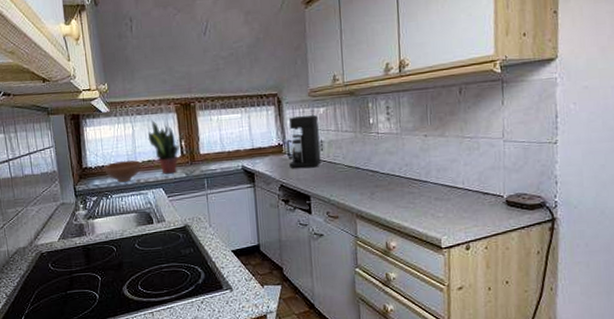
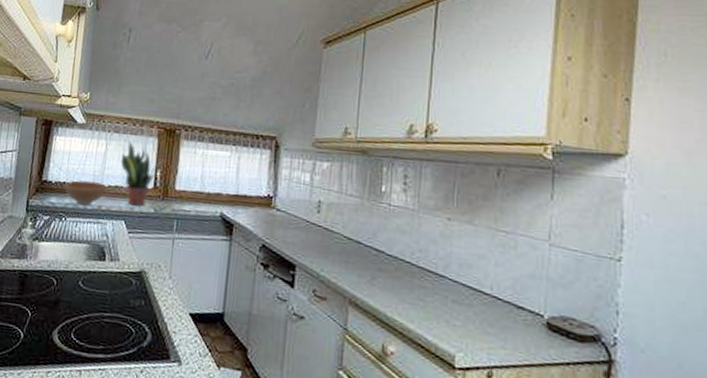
coffee maker: present [286,114,321,168] -> none [276,166,320,232]

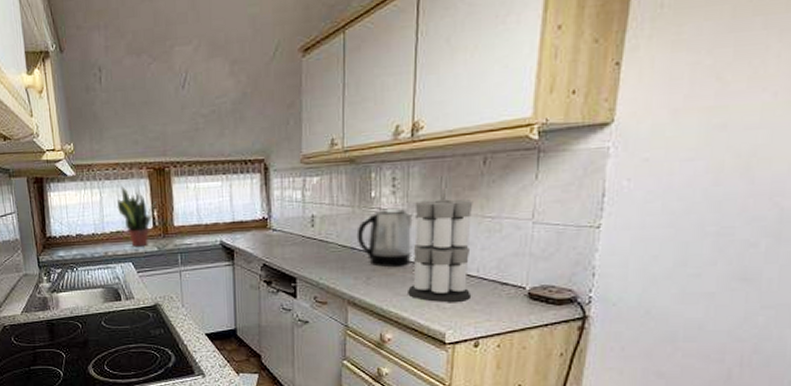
bowl: present [65,180,107,206] -> none [69,231,109,254]
kettle: none [363,205,424,272] -> present [356,208,413,268]
spice rack: none [415,191,487,321] -> present [408,185,473,303]

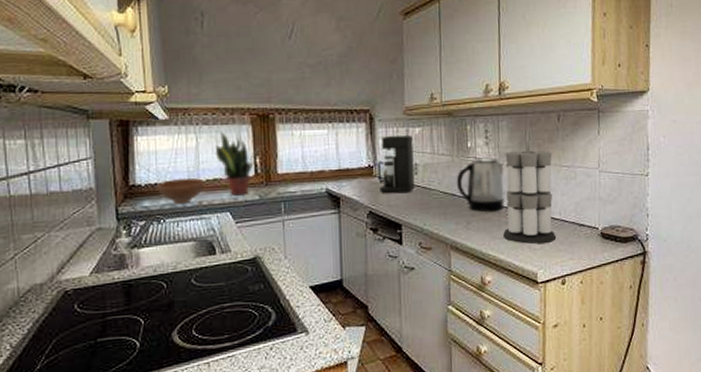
bowl: none [69,231,109,254] -> present [157,178,205,204]
coffee maker: none [272,184,311,247] -> present [377,134,415,194]

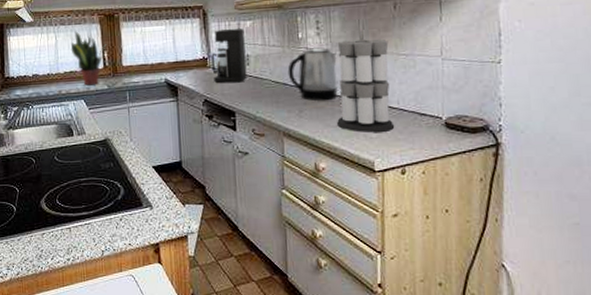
bowl: present [157,178,205,204] -> none [26,71,63,93]

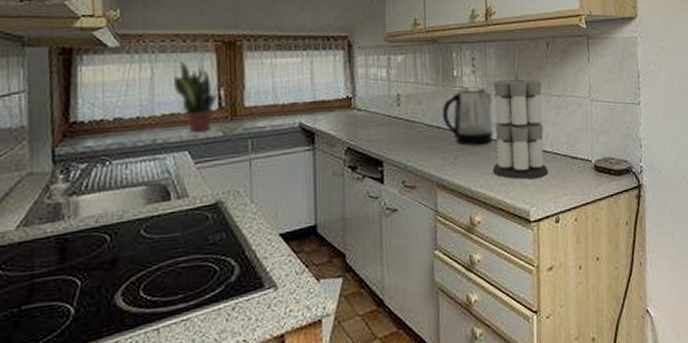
coffee maker: present [211,28,247,83] -> none [356,63,397,127]

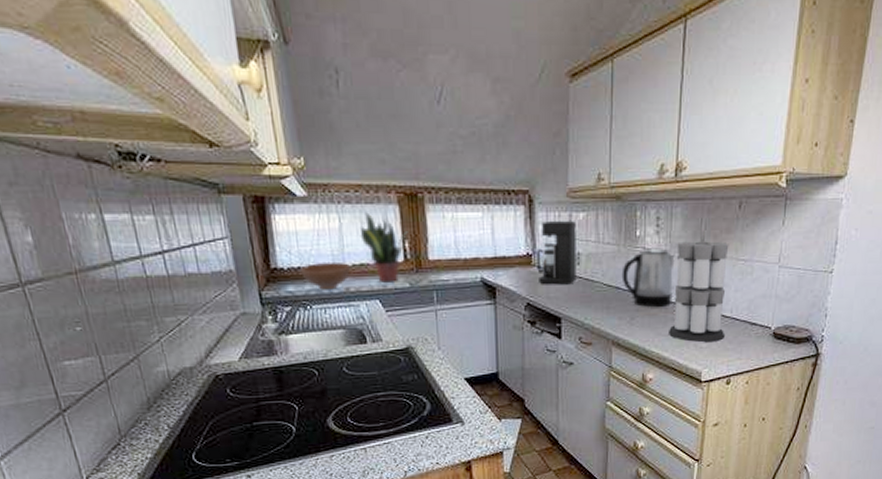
bowl: none [103,113,160,143] -> present [301,263,351,290]
coffee maker: none [356,63,397,127] -> present [537,220,577,285]

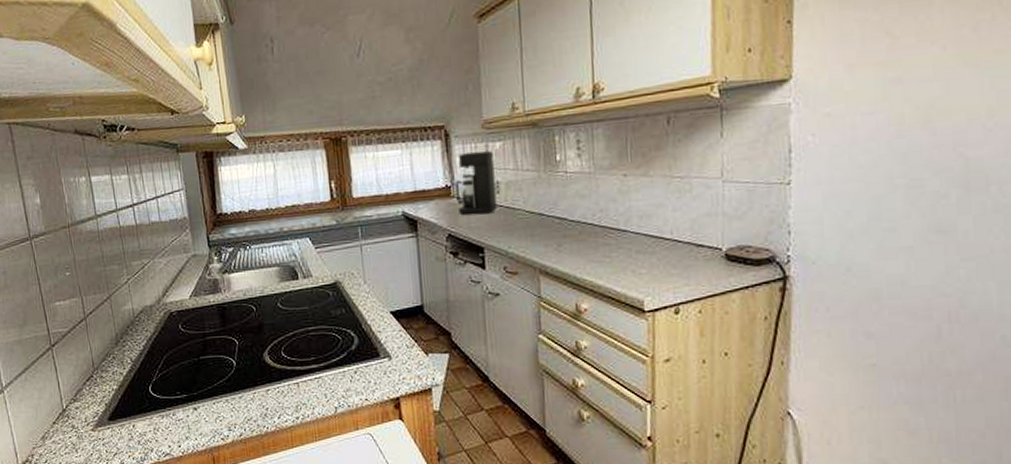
bowl: present [301,263,351,290] -> none [241,205,285,231]
potted plant: present [359,212,408,283] -> none [291,158,334,221]
kettle: present [621,248,675,308] -> none [544,171,602,234]
spice rack: present [669,227,729,343] -> none [601,146,666,268]

